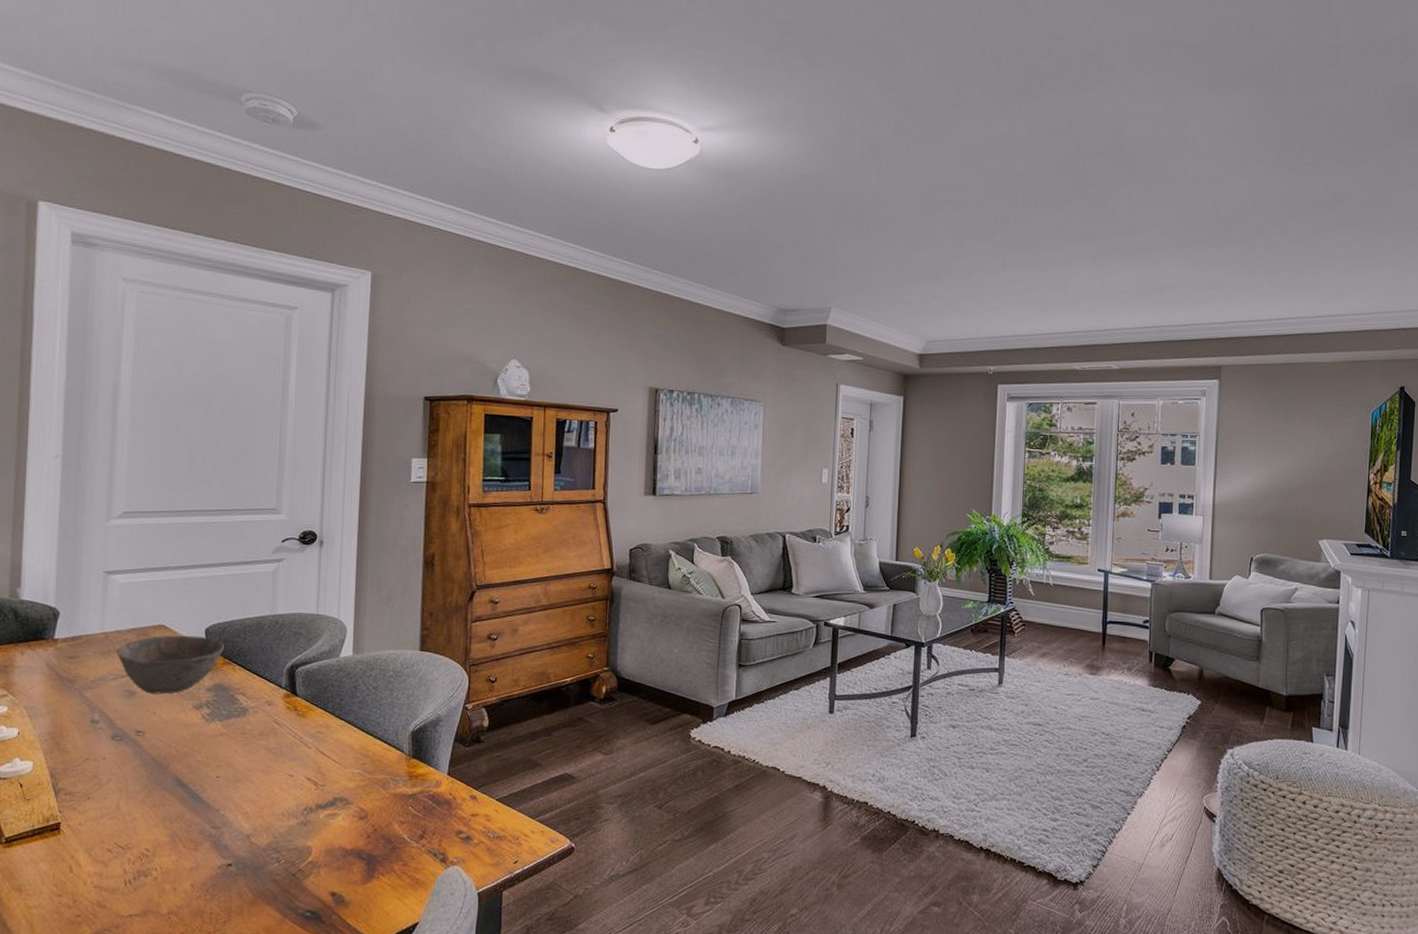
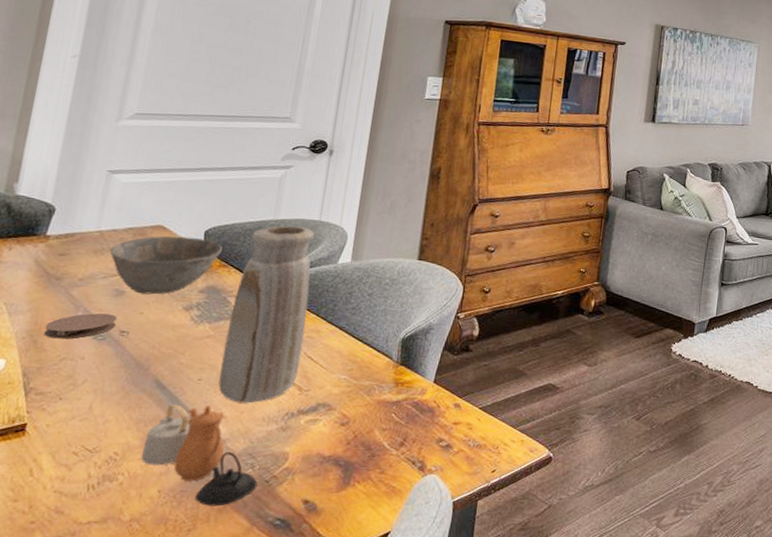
coaster: none [65,714,131,740] -> present [44,313,117,339]
teapot: none [172,801,285,899] -> present [141,404,258,507]
vase: none [236,620,315,800] -> present [218,225,315,404]

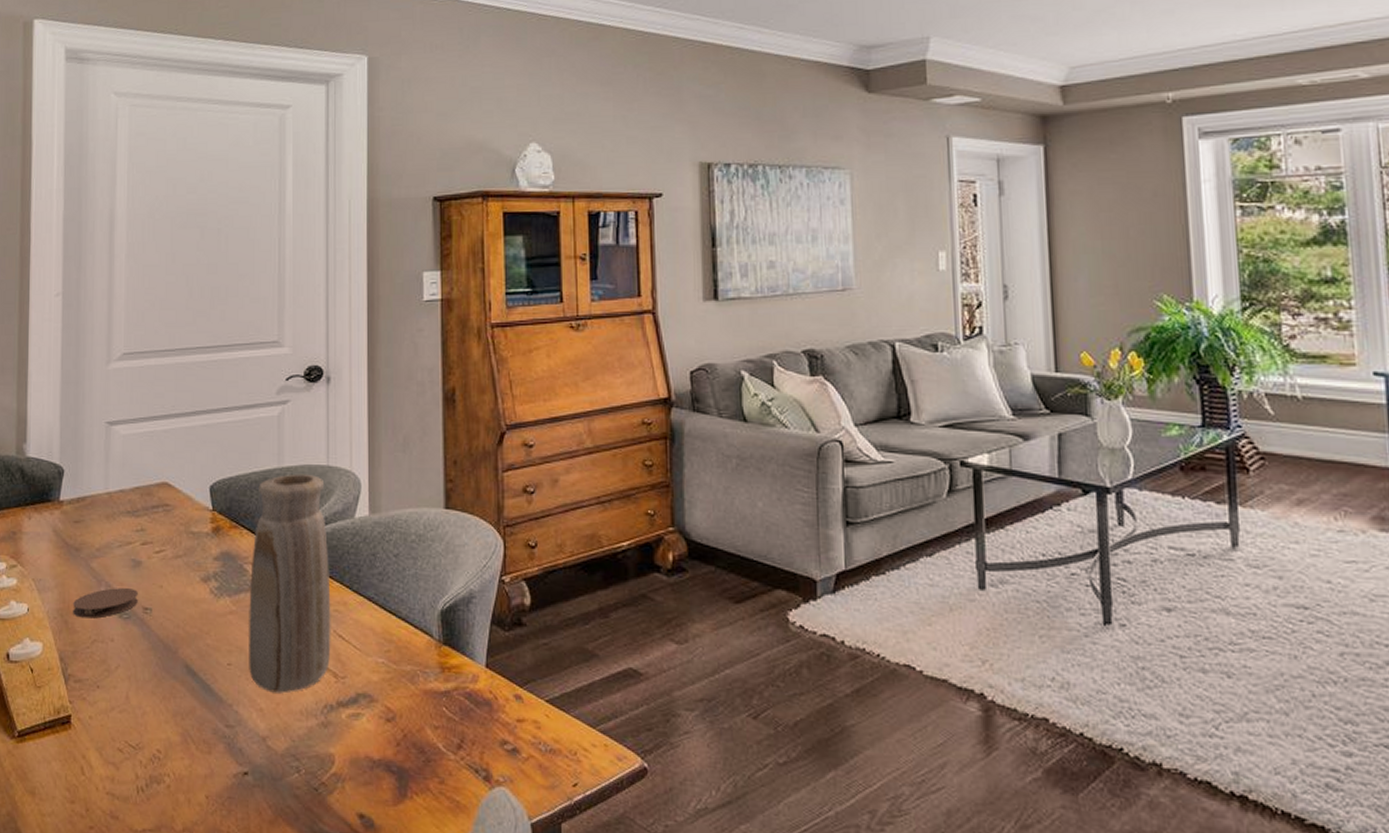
bowl: present [109,235,223,295] -> none [120,494,230,564]
teapot: present [141,404,258,507] -> none [184,693,306,818]

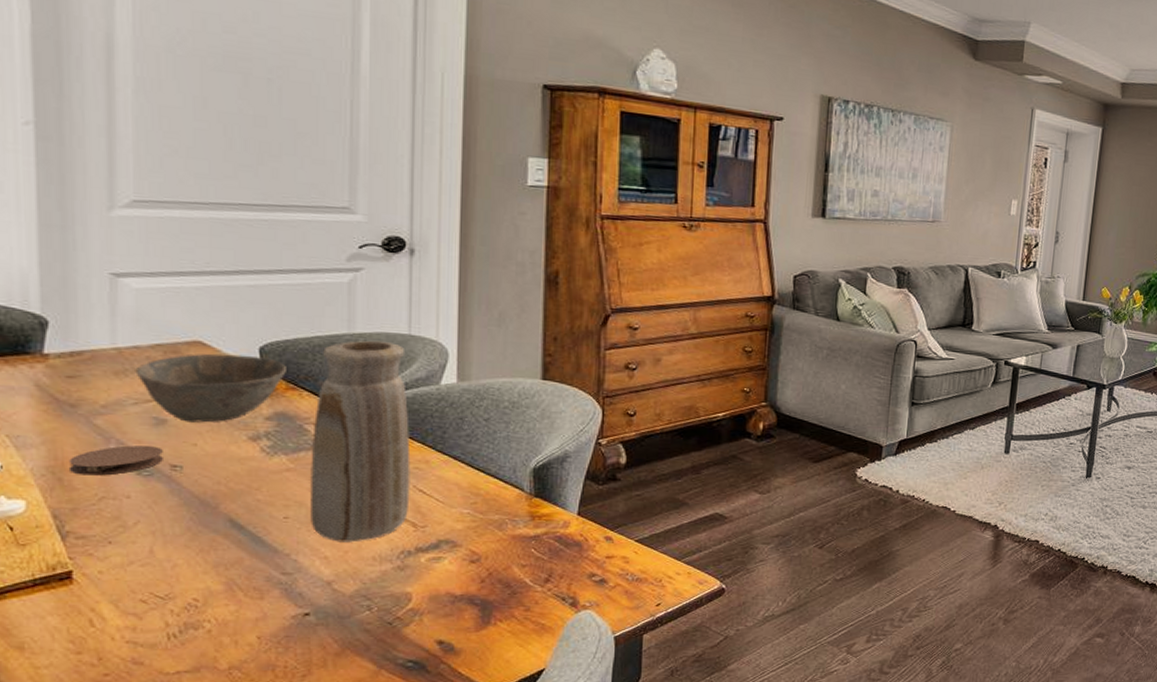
bowl: none [120,494,230,564] -> present [135,353,286,423]

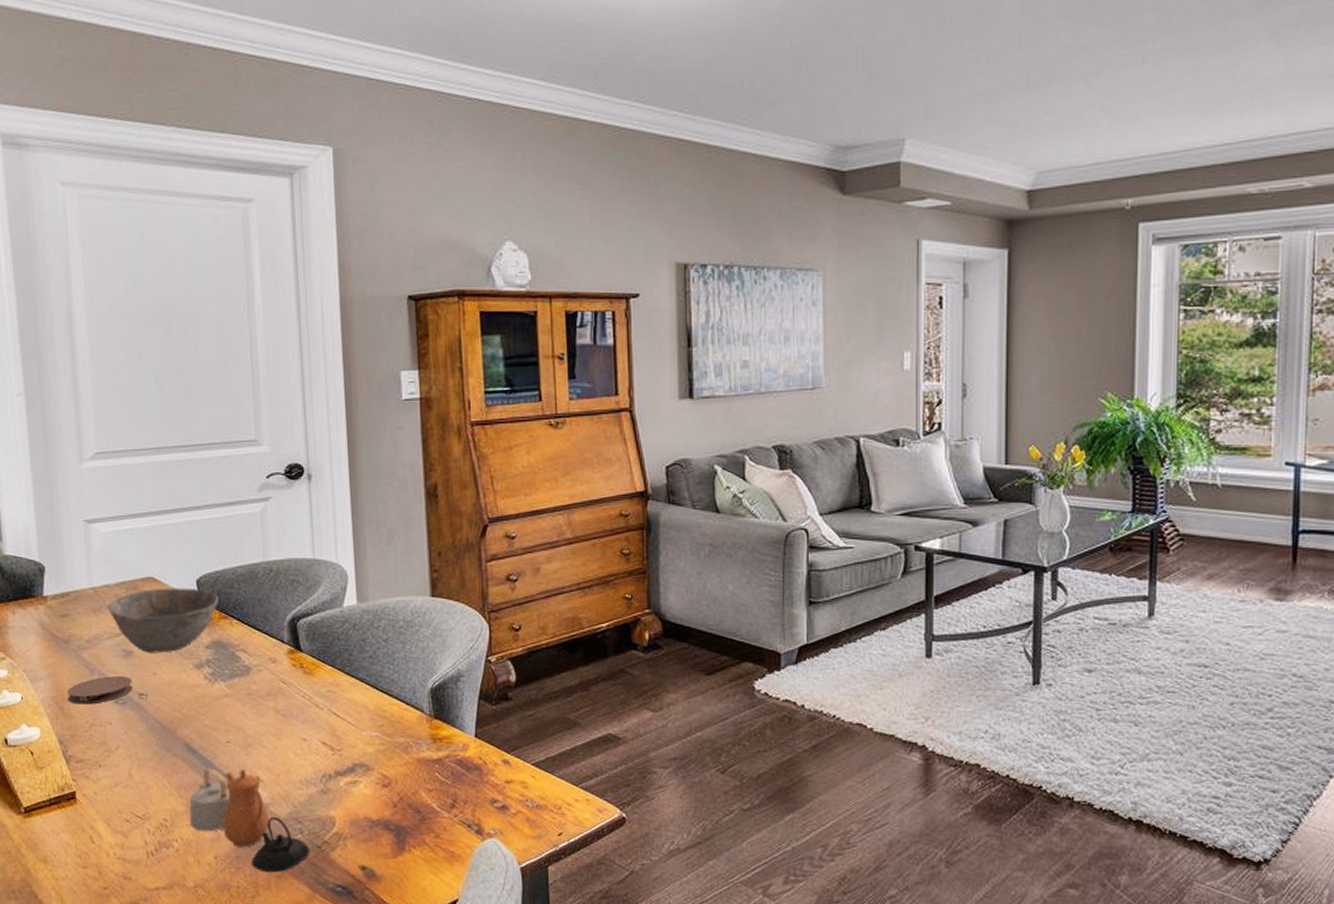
teapot: none [229,545,379,651] -> present [189,768,310,873]
vase: present [310,340,411,542] -> none [243,567,327,766]

